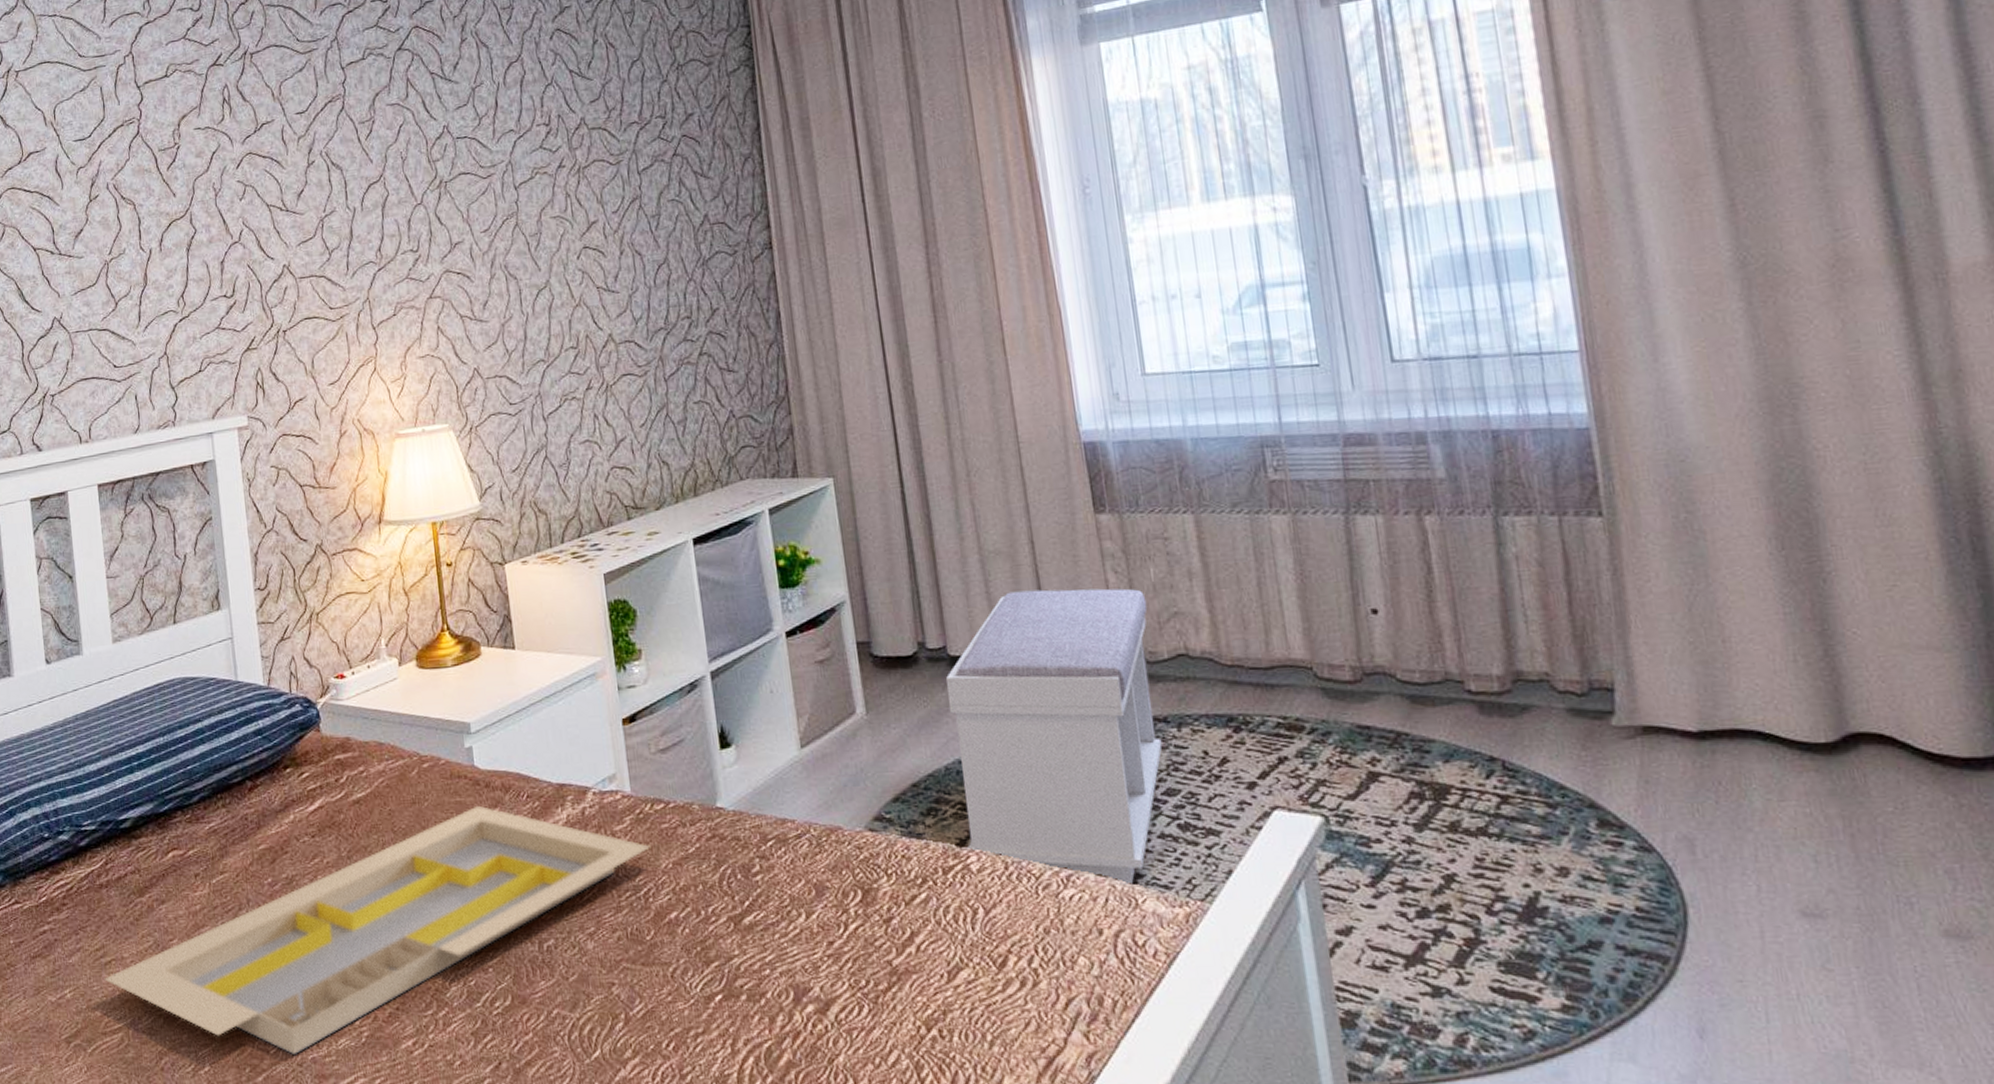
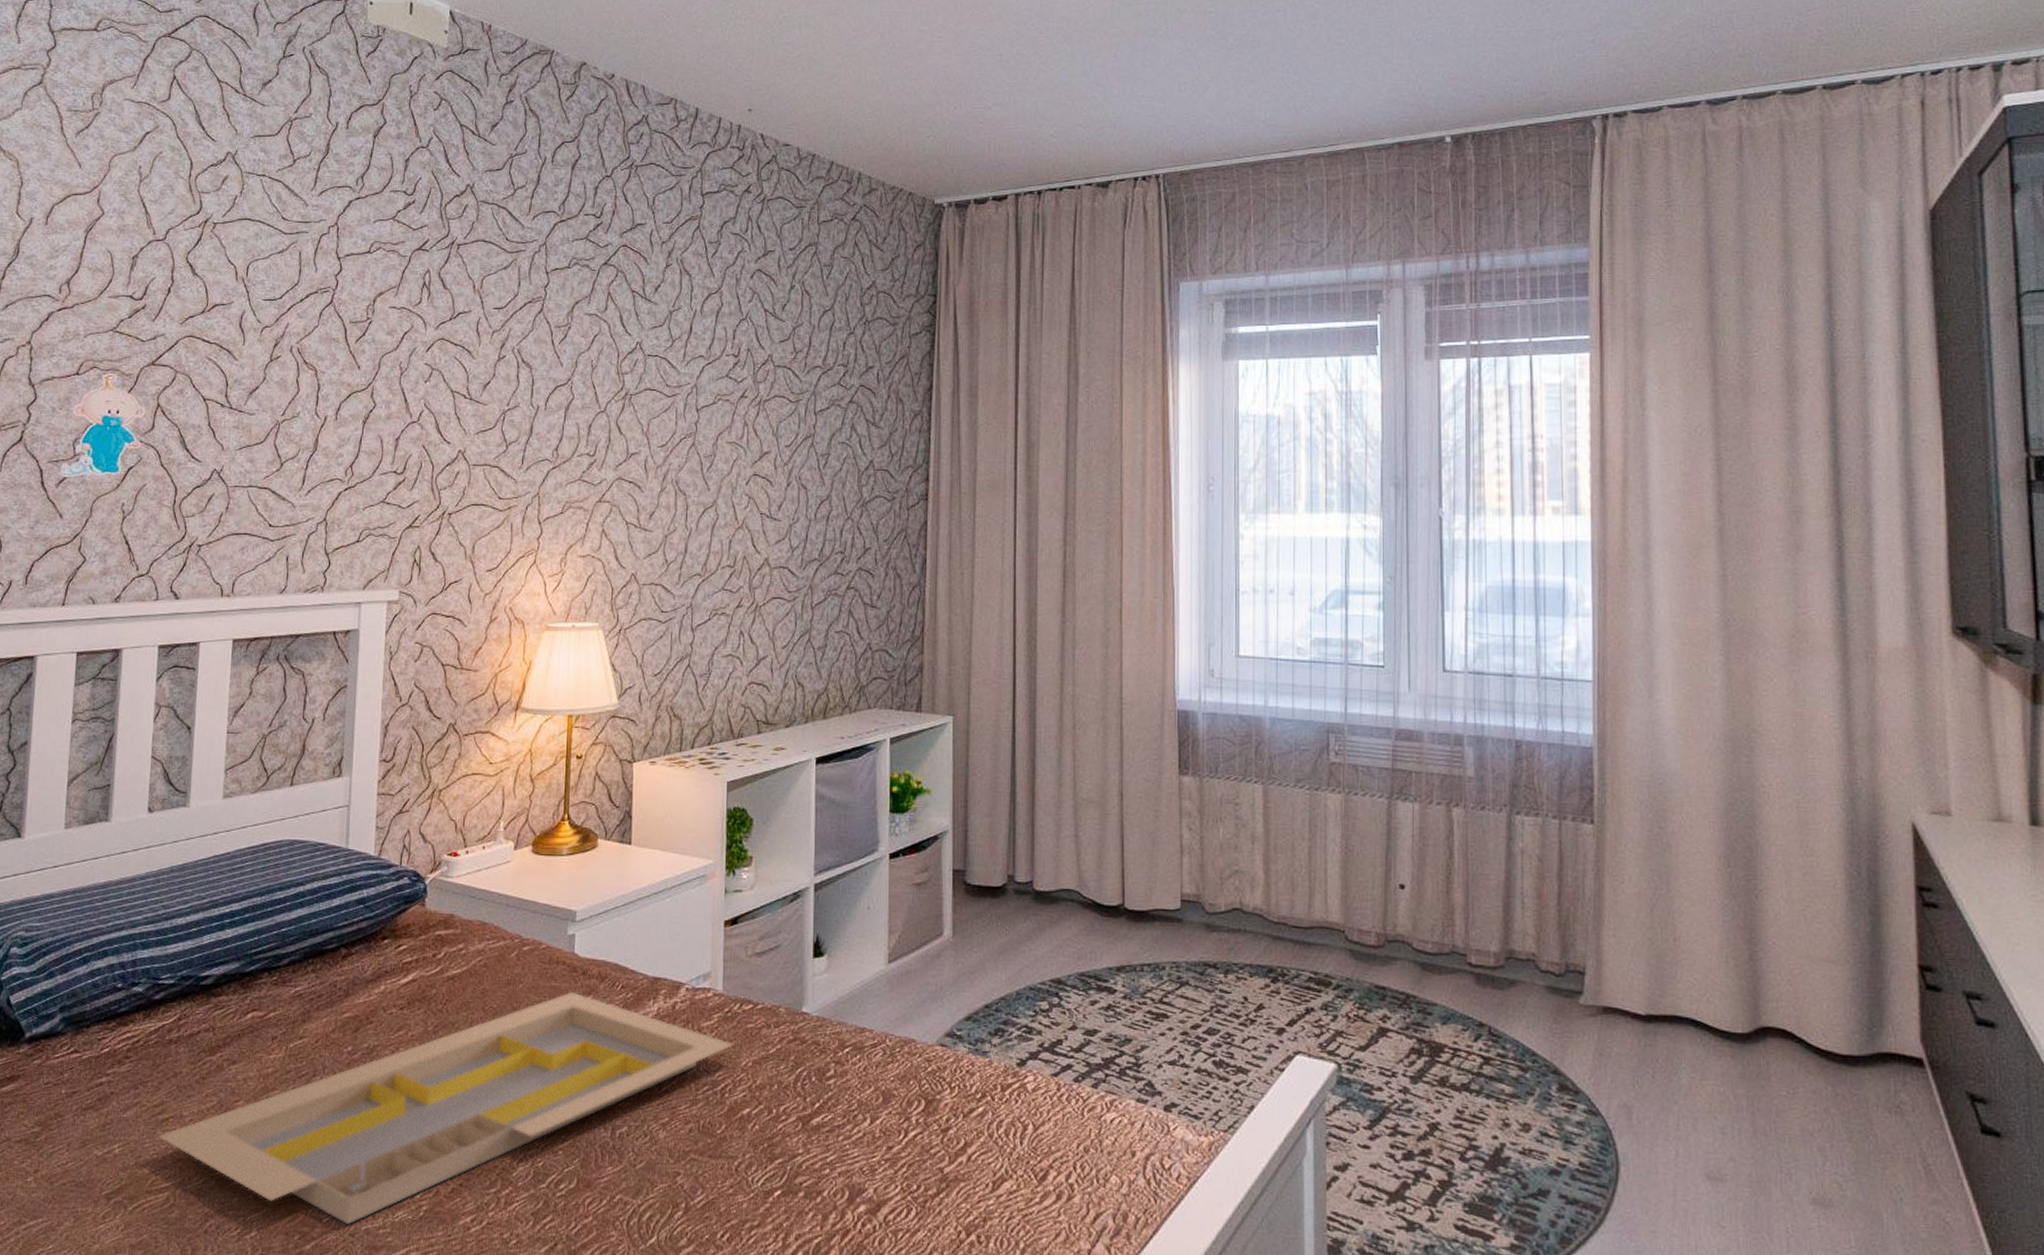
bench: present [946,588,1163,885] -> none [1025,837,1213,1112]

